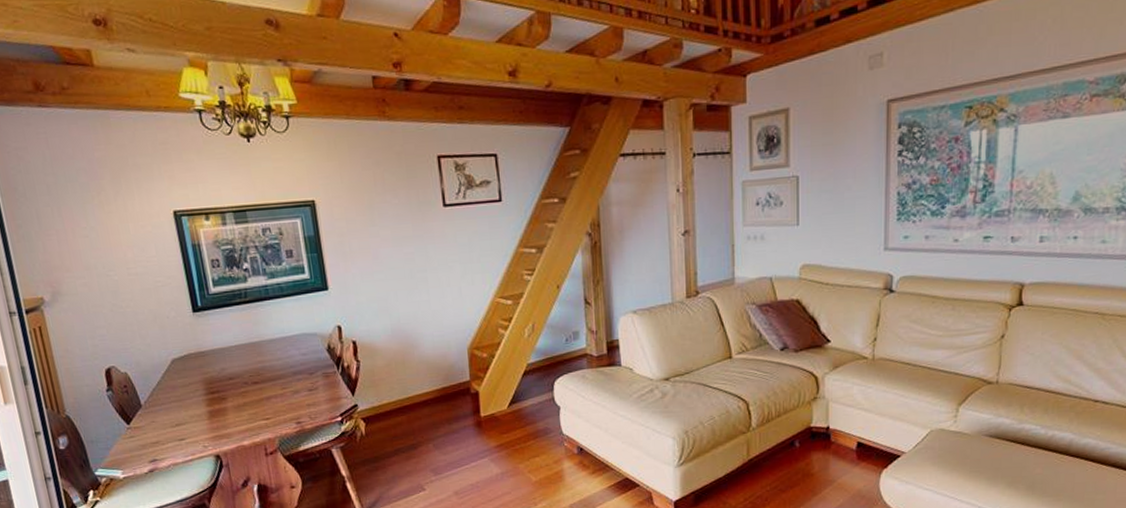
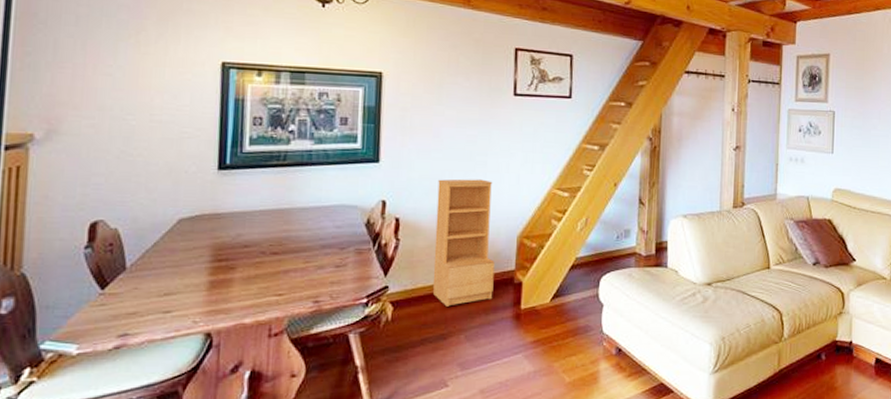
bookshelf: none [385,295,453,419] -> present [432,179,495,307]

